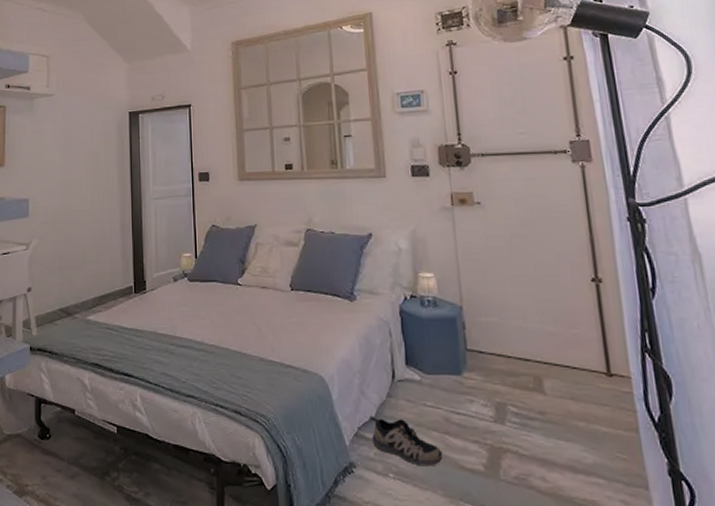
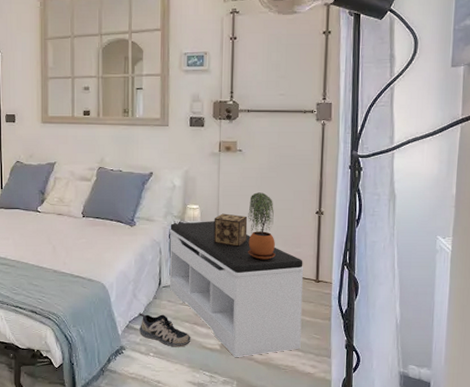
bench: none [398,293,601,484] -> present [169,221,304,357]
decorative box: none [455,283,503,327] -> present [213,213,248,247]
potted plant: none [499,255,545,344] -> present [248,192,276,260]

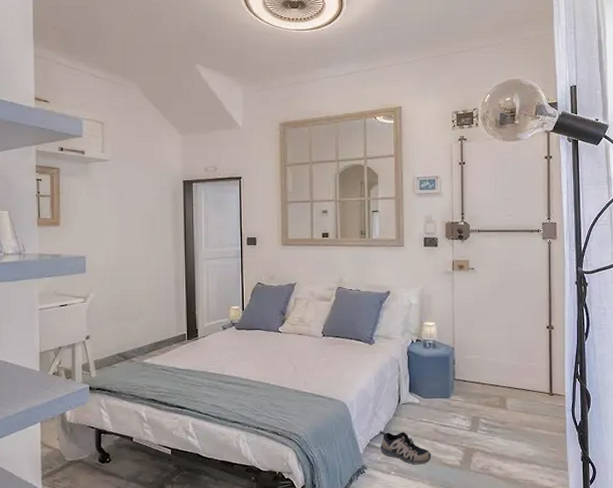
bench: present [169,221,304,357] -> none [407,338,538,473]
decorative box: present [213,213,248,247] -> none [450,330,482,362]
potted plant: present [248,192,276,260] -> none [482,309,510,375]

